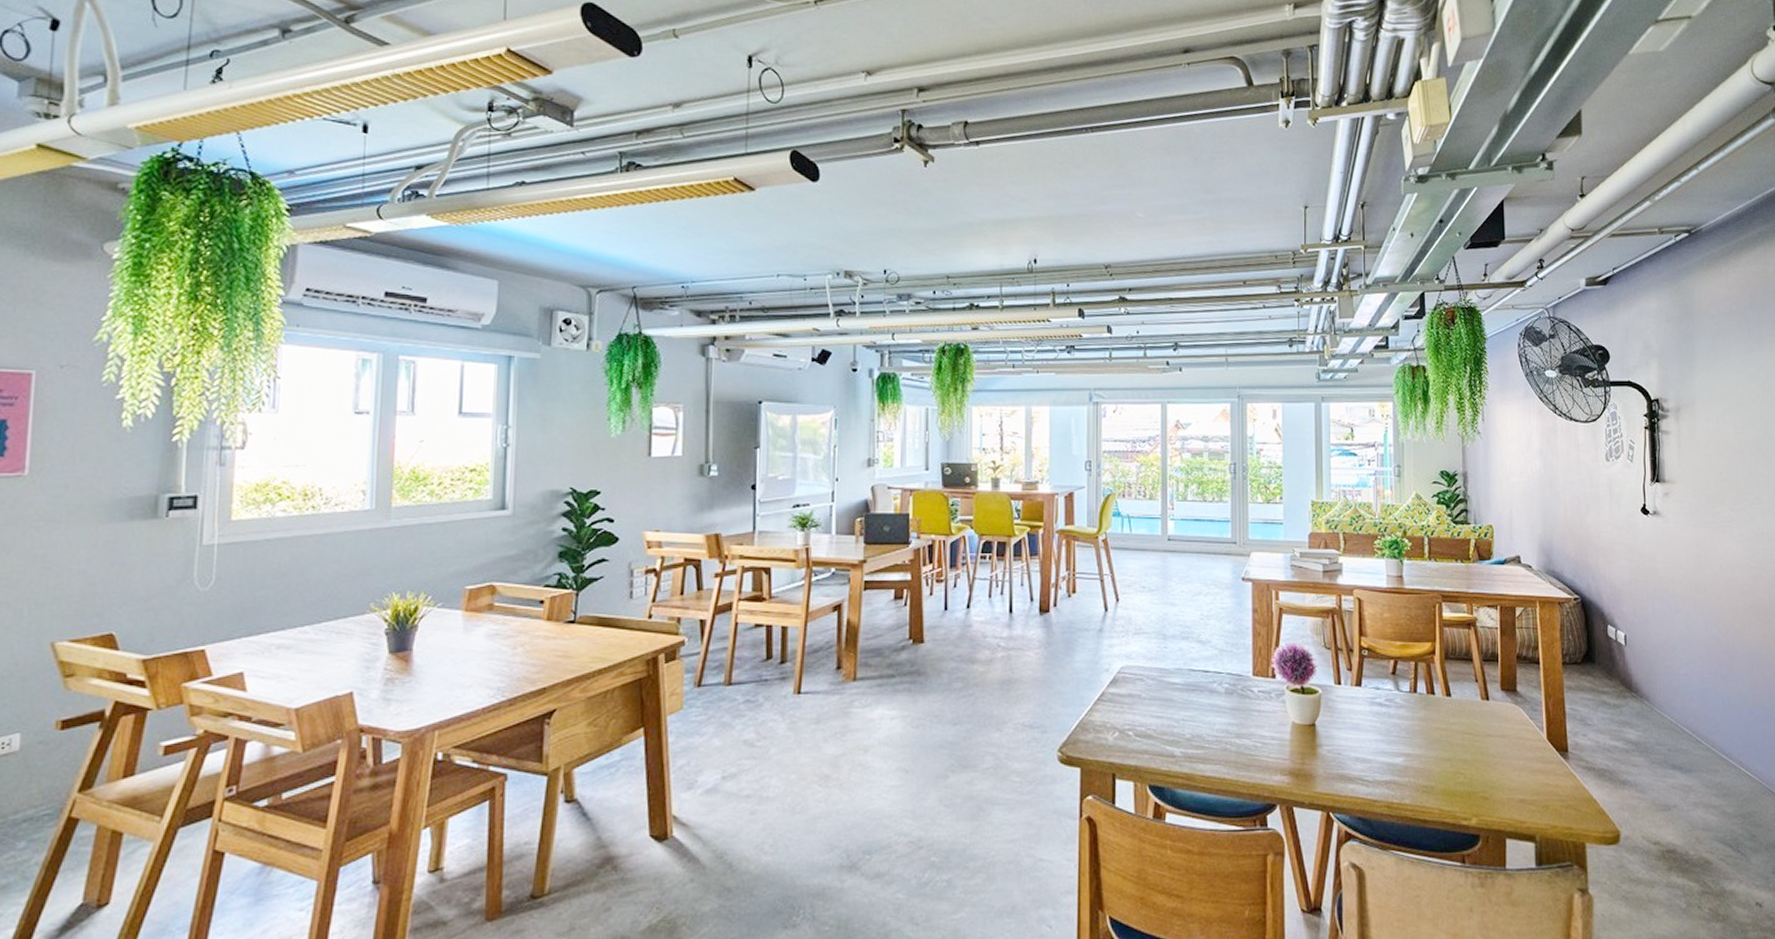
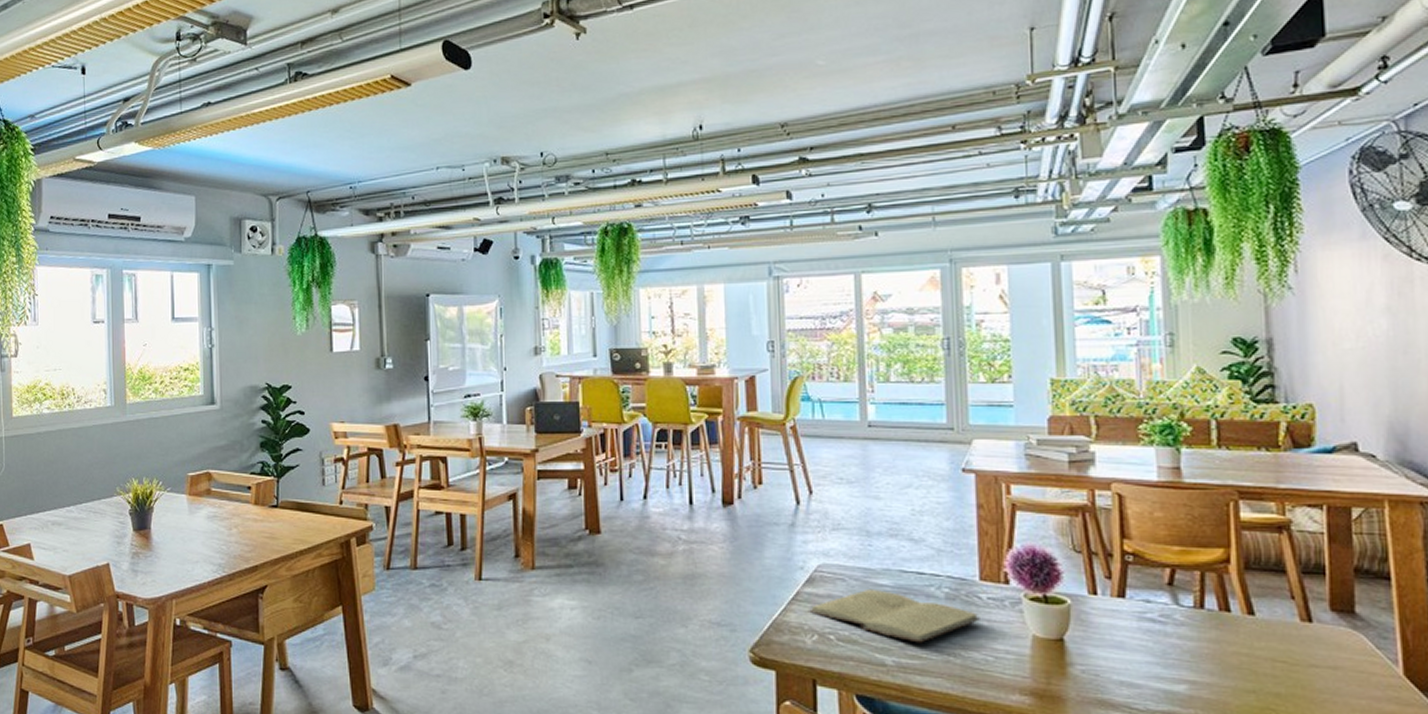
book: none [1111,687,1252,735] -> present [808,588,980,643]

